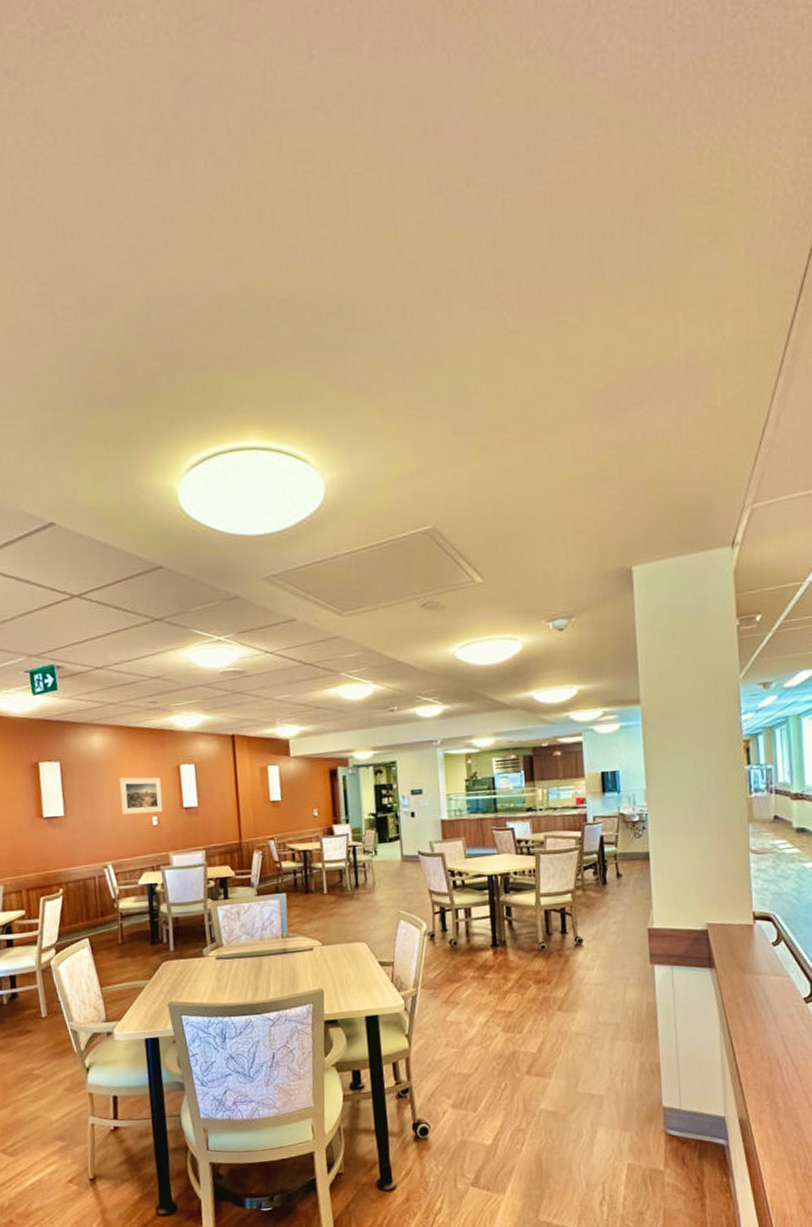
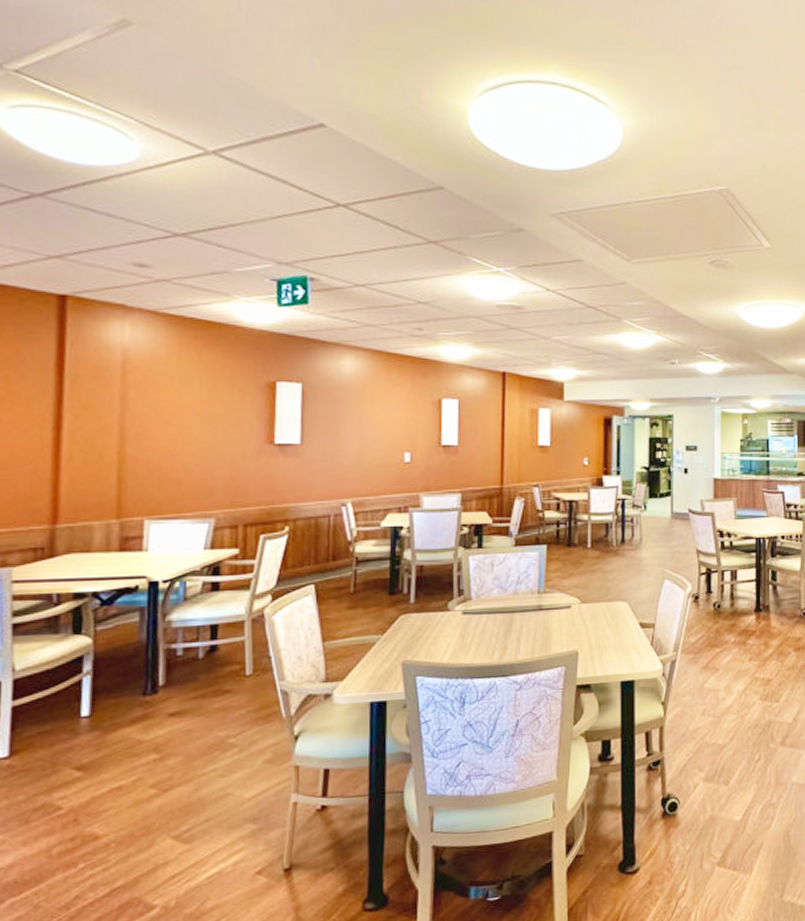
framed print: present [119,777,164,815] -> none [369,407,418,449]

